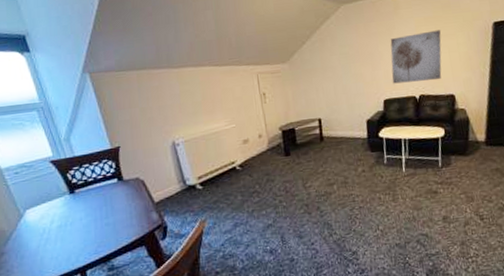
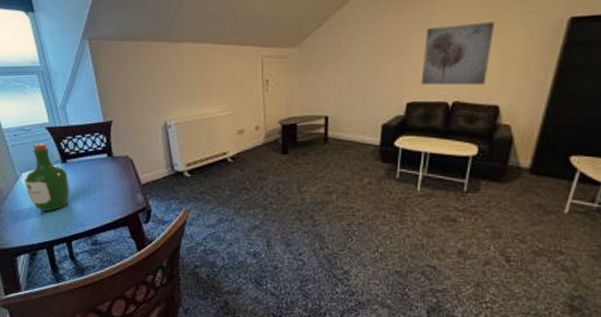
wine bottle: none [30,177,80,247] -> present [25,143,69,212]

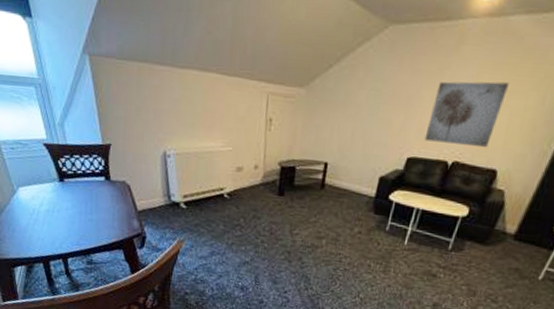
wine bottle: present [25,143,69,212] -> none [22,159,66,228]

